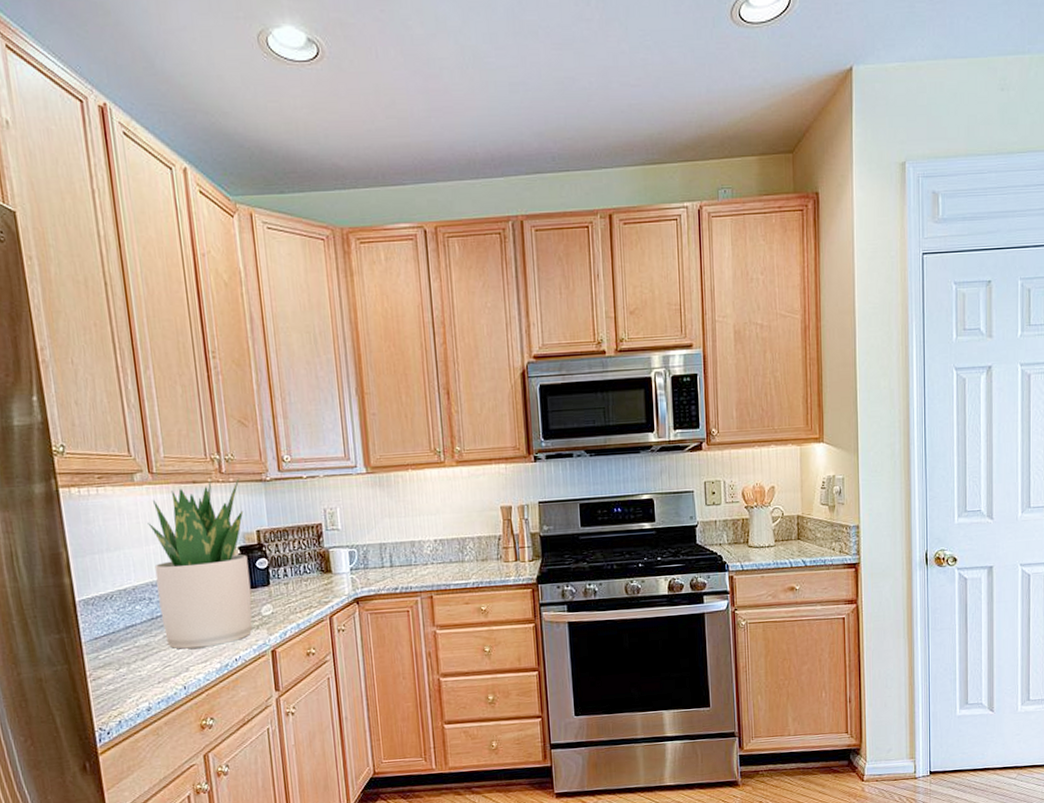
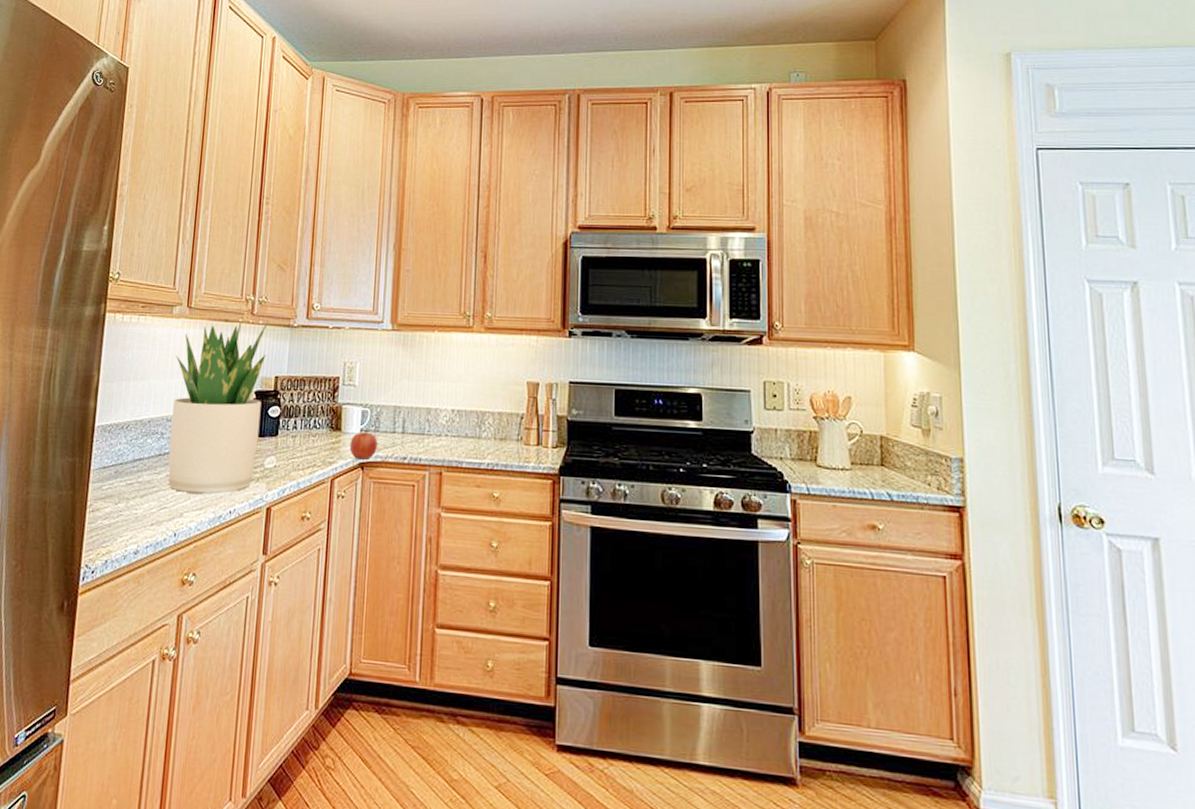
fruit: none [341,567,369,596] -> present [349,429,378,460]

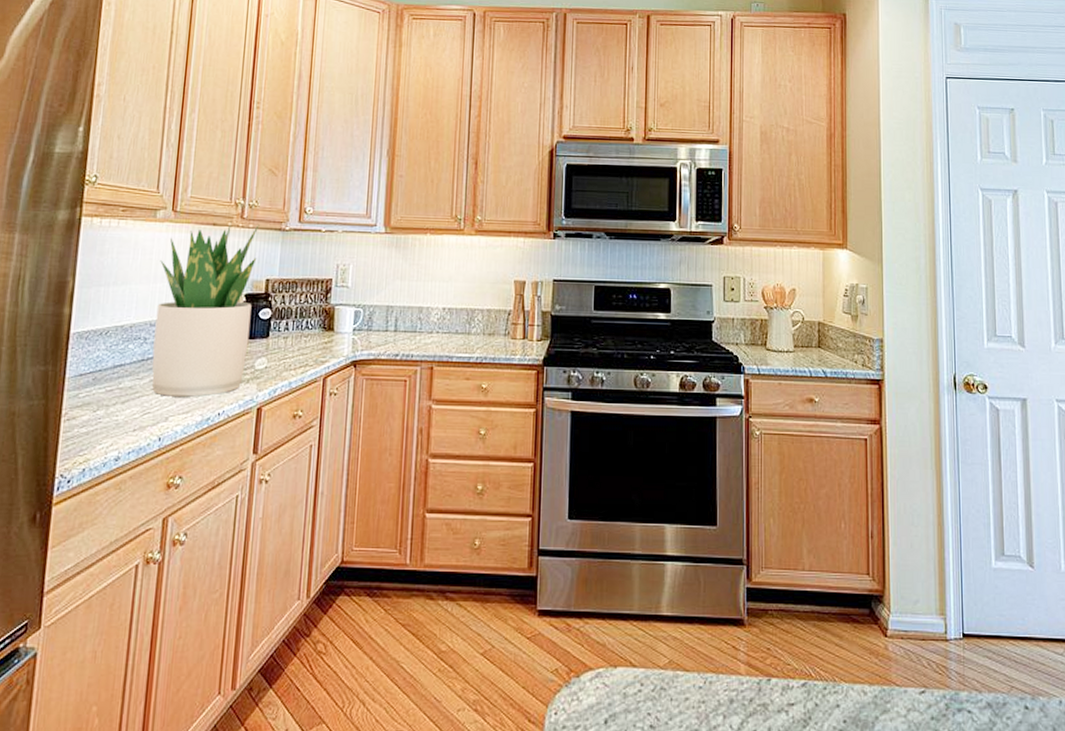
fruit: present [349,429,378,460] -> none [342,328,371,358]

